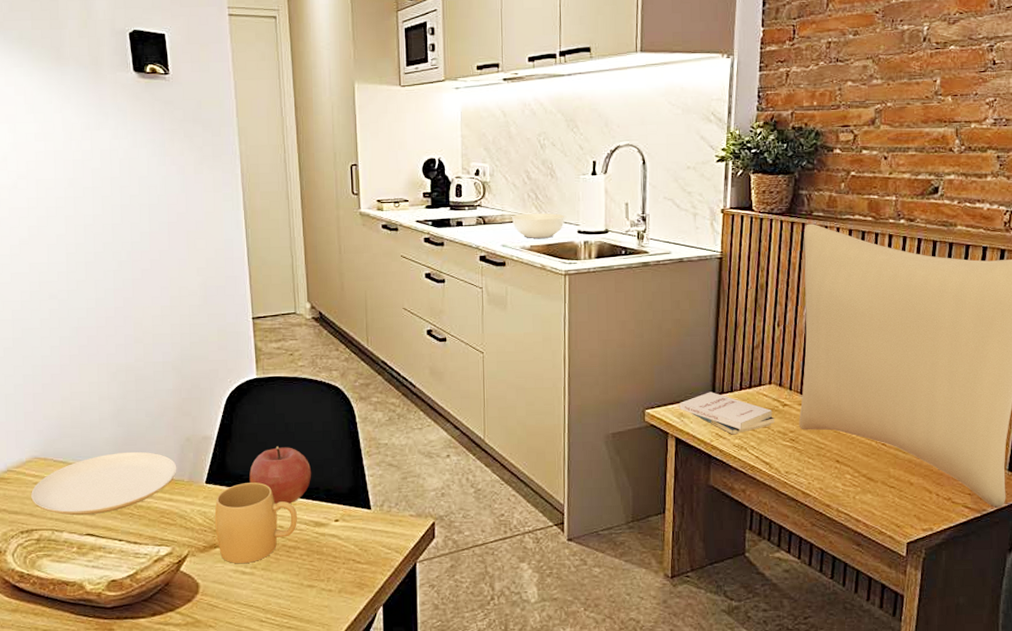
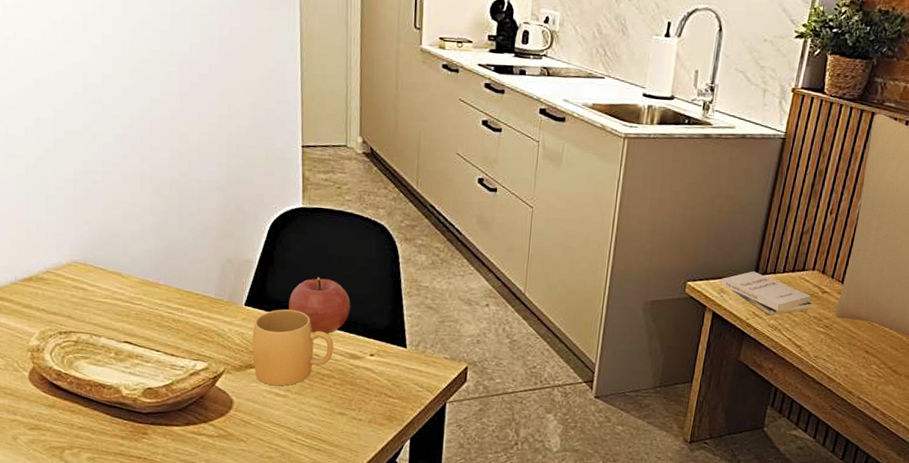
plate: present [31,451,177,516] -> none [70,266,217,324]
bowl: present [511,213,565,238] -> none [576,69,632,98]

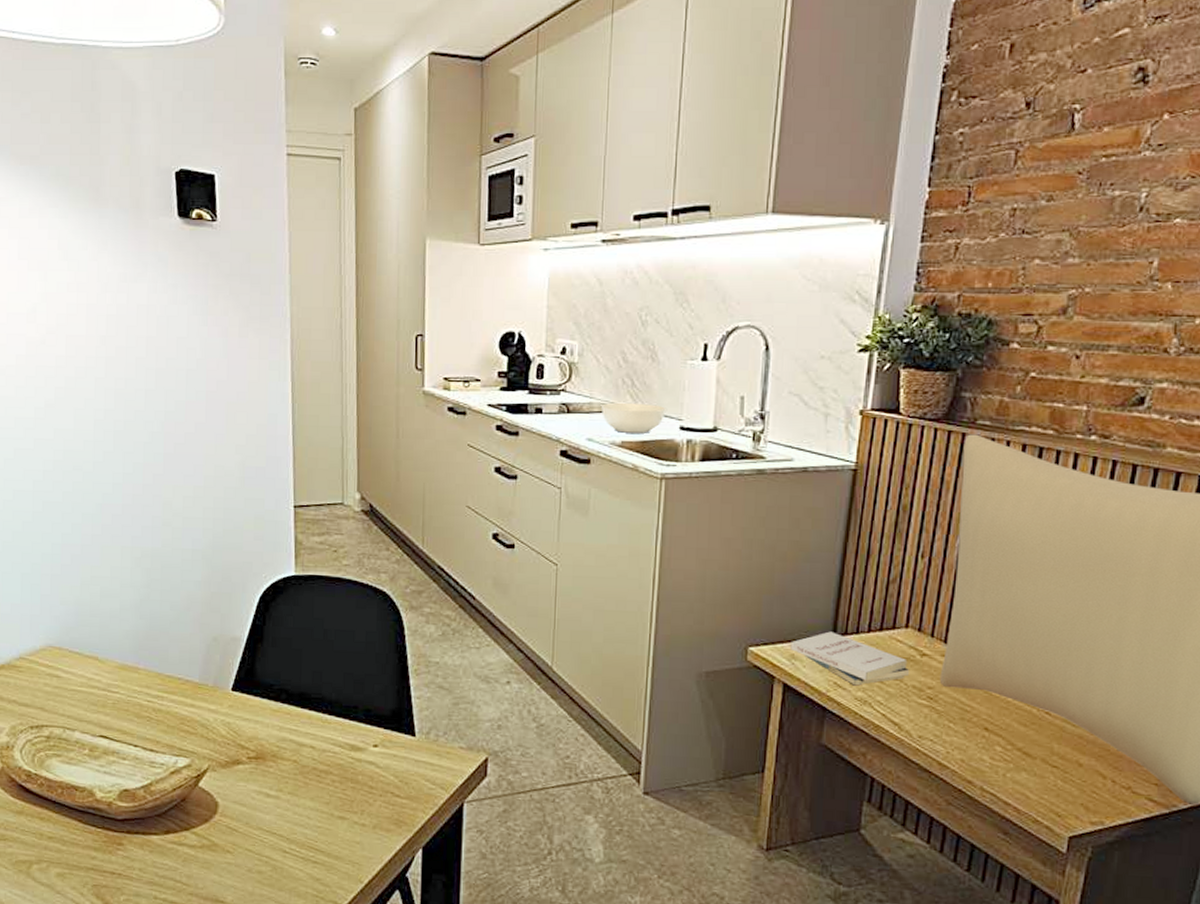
mug: present [252,309,333,386] -> none [239,693,331,785]
fruit: present [289,277,351,334] -> none [280,655,351,722]
bowl: none [576,69,632,98] -> present [600,402,666,433]

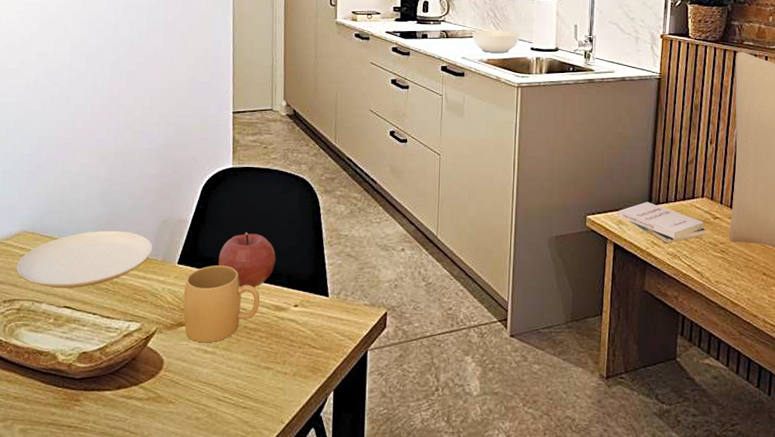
plate: none [43,647,201,715] -> present [16,230,153,289]
mug: none [239,693,331,785] -> present [183,265,260,343]
fruit: none [280,655,351,722] -> present [218,232,276,287]

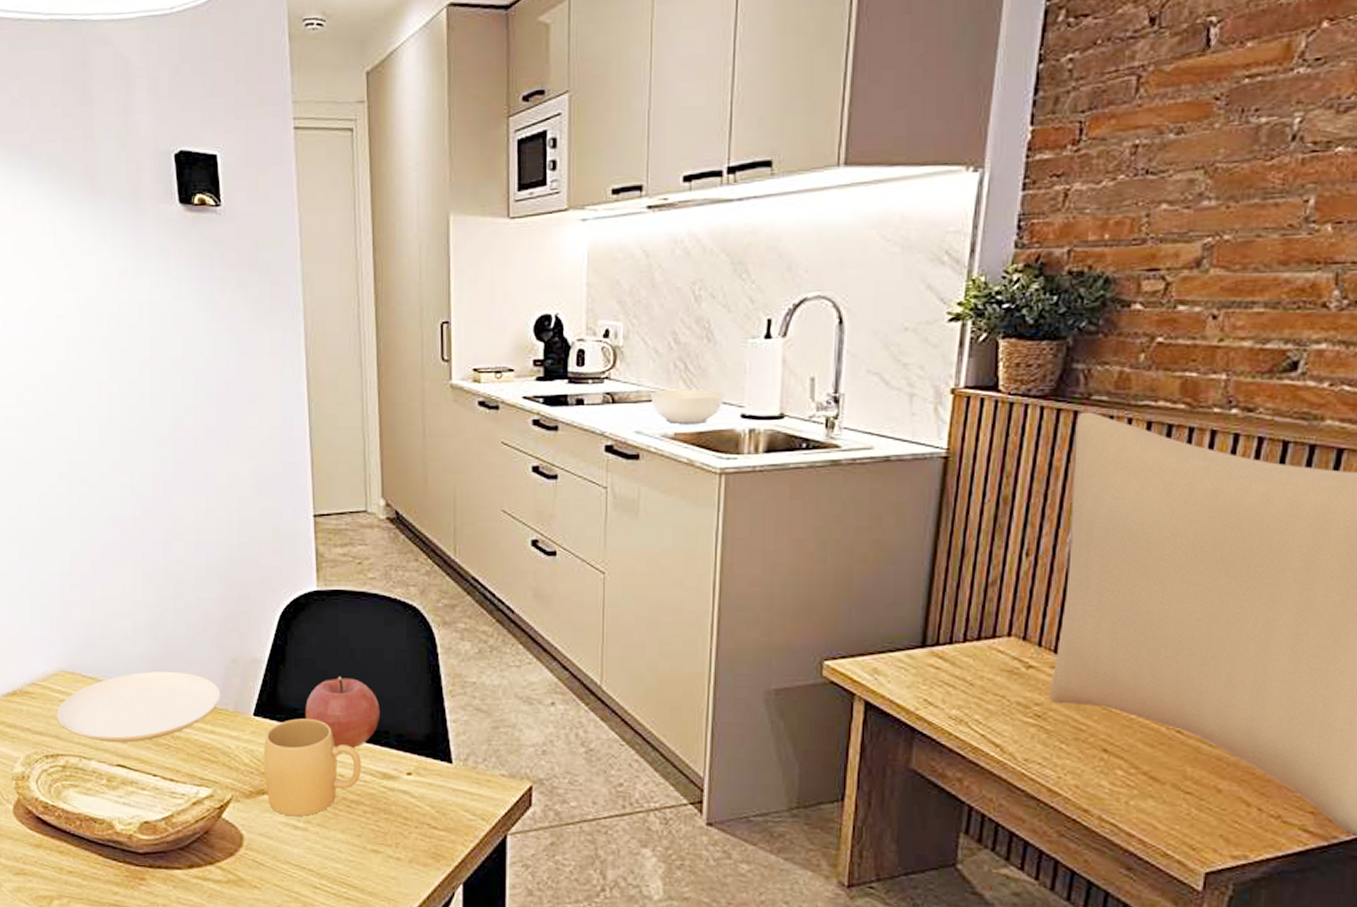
books: present [618,202,707,244] -> none [873,642,1014,703]

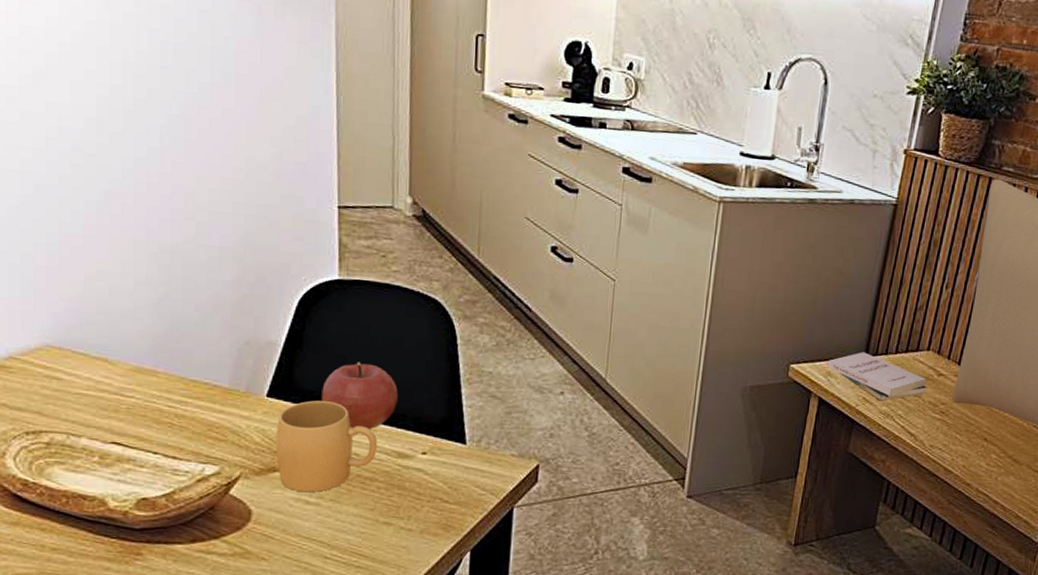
plate: present [57,671,221,743] -> none [40,350,232,420]
bowl: present [650,389,725,423] -> none [665,123,728,157]
books: none [873,642,1014,703] -> present [827,352,928,401]

